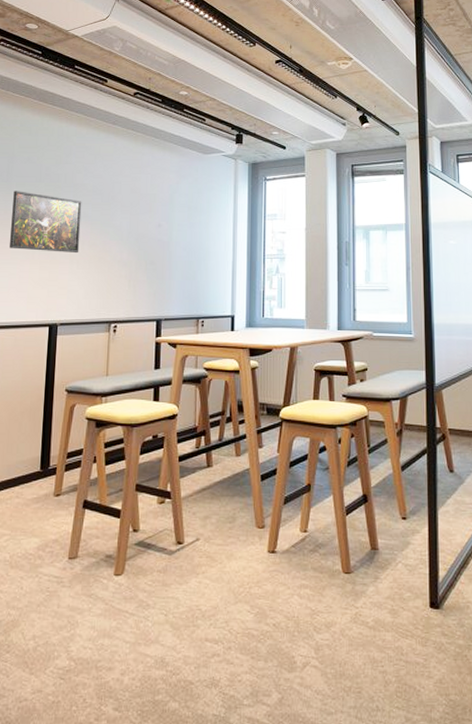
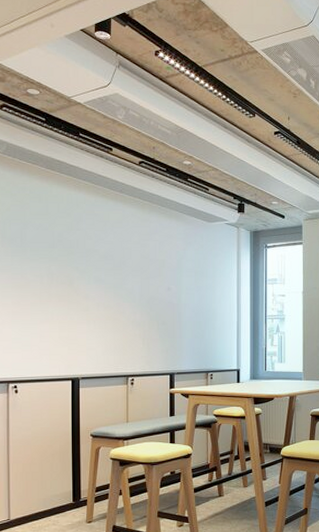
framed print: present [10,191,82,254] -> none [29,256,95,315]

